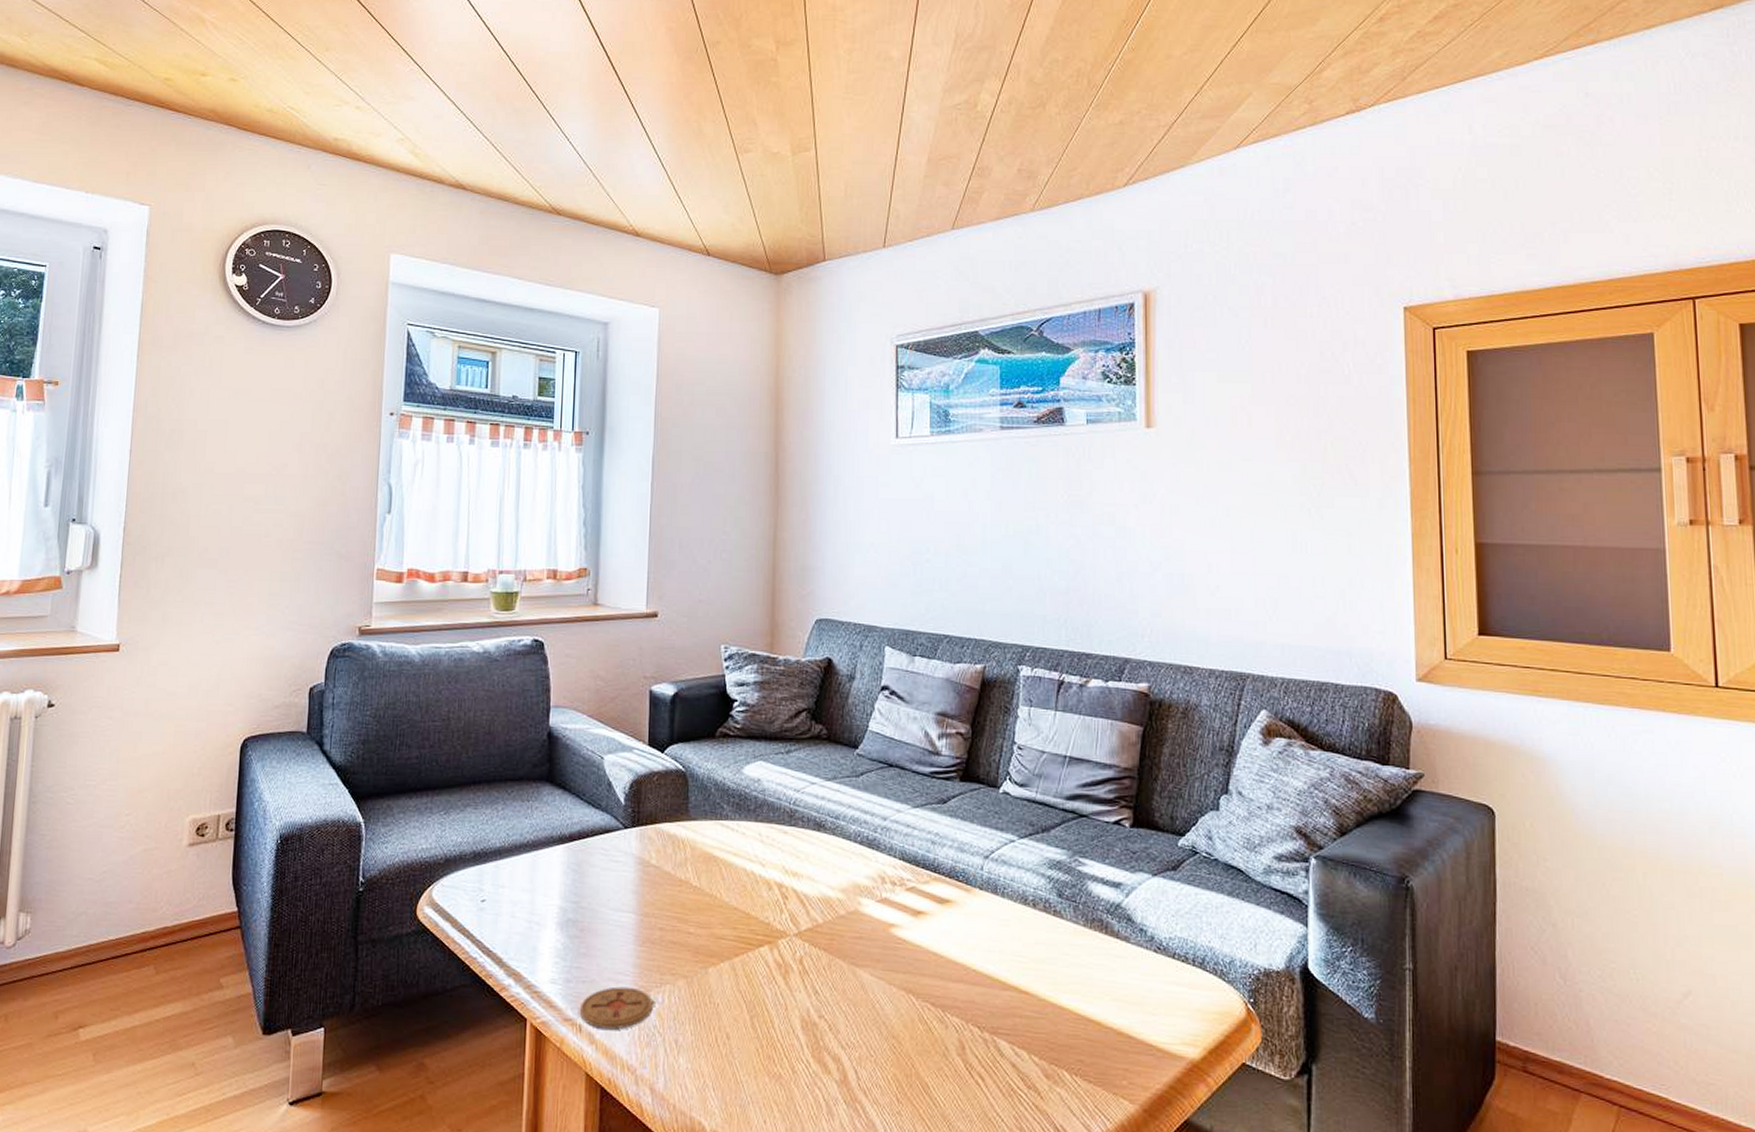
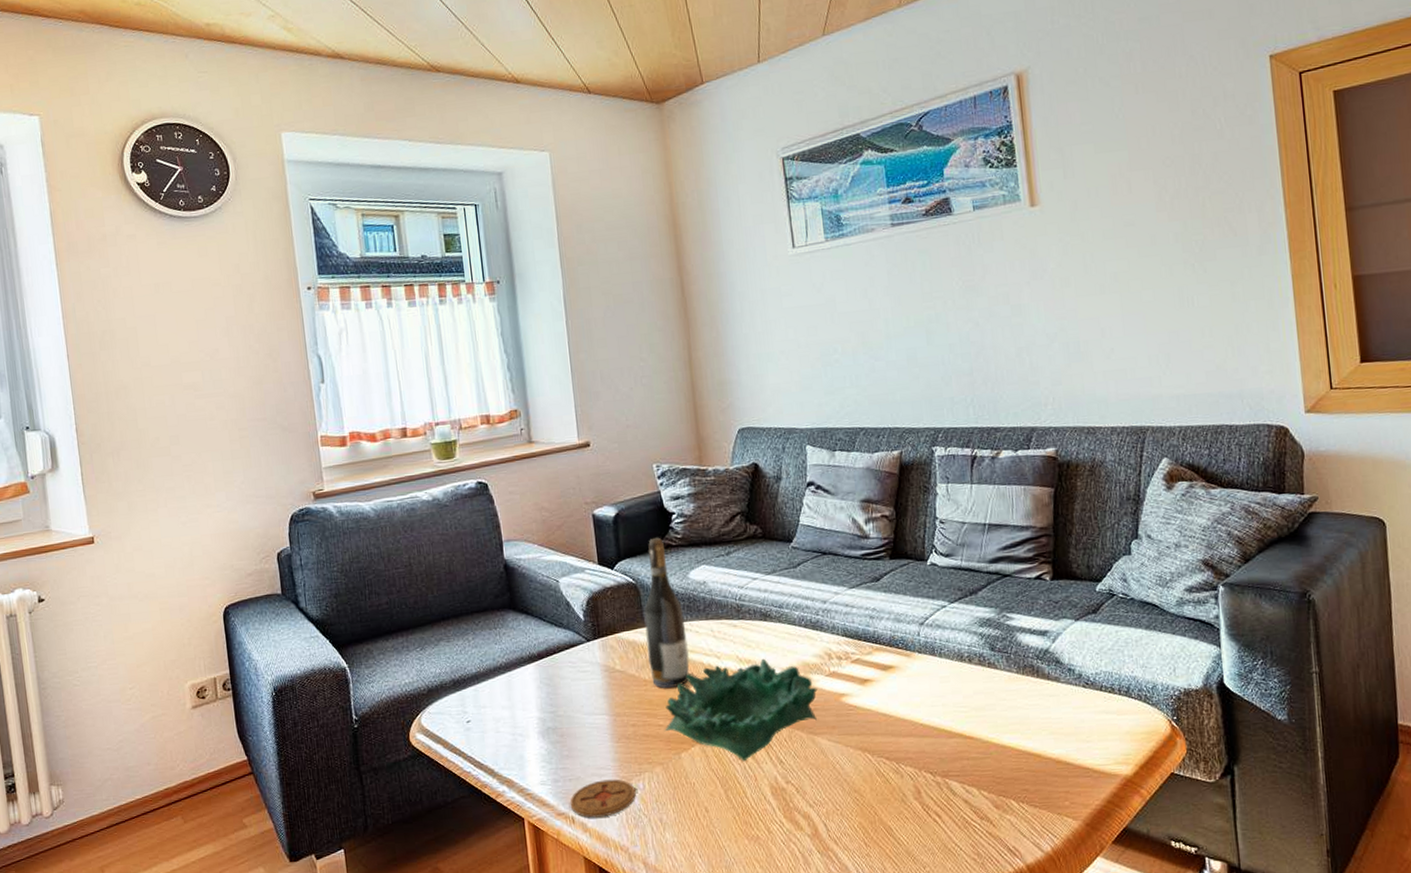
wine bottle: none [687,724,733,892] -> present [644,537,690,688]
decorative bowl: none [695,873,866,987] -> present [665,658,817,762]

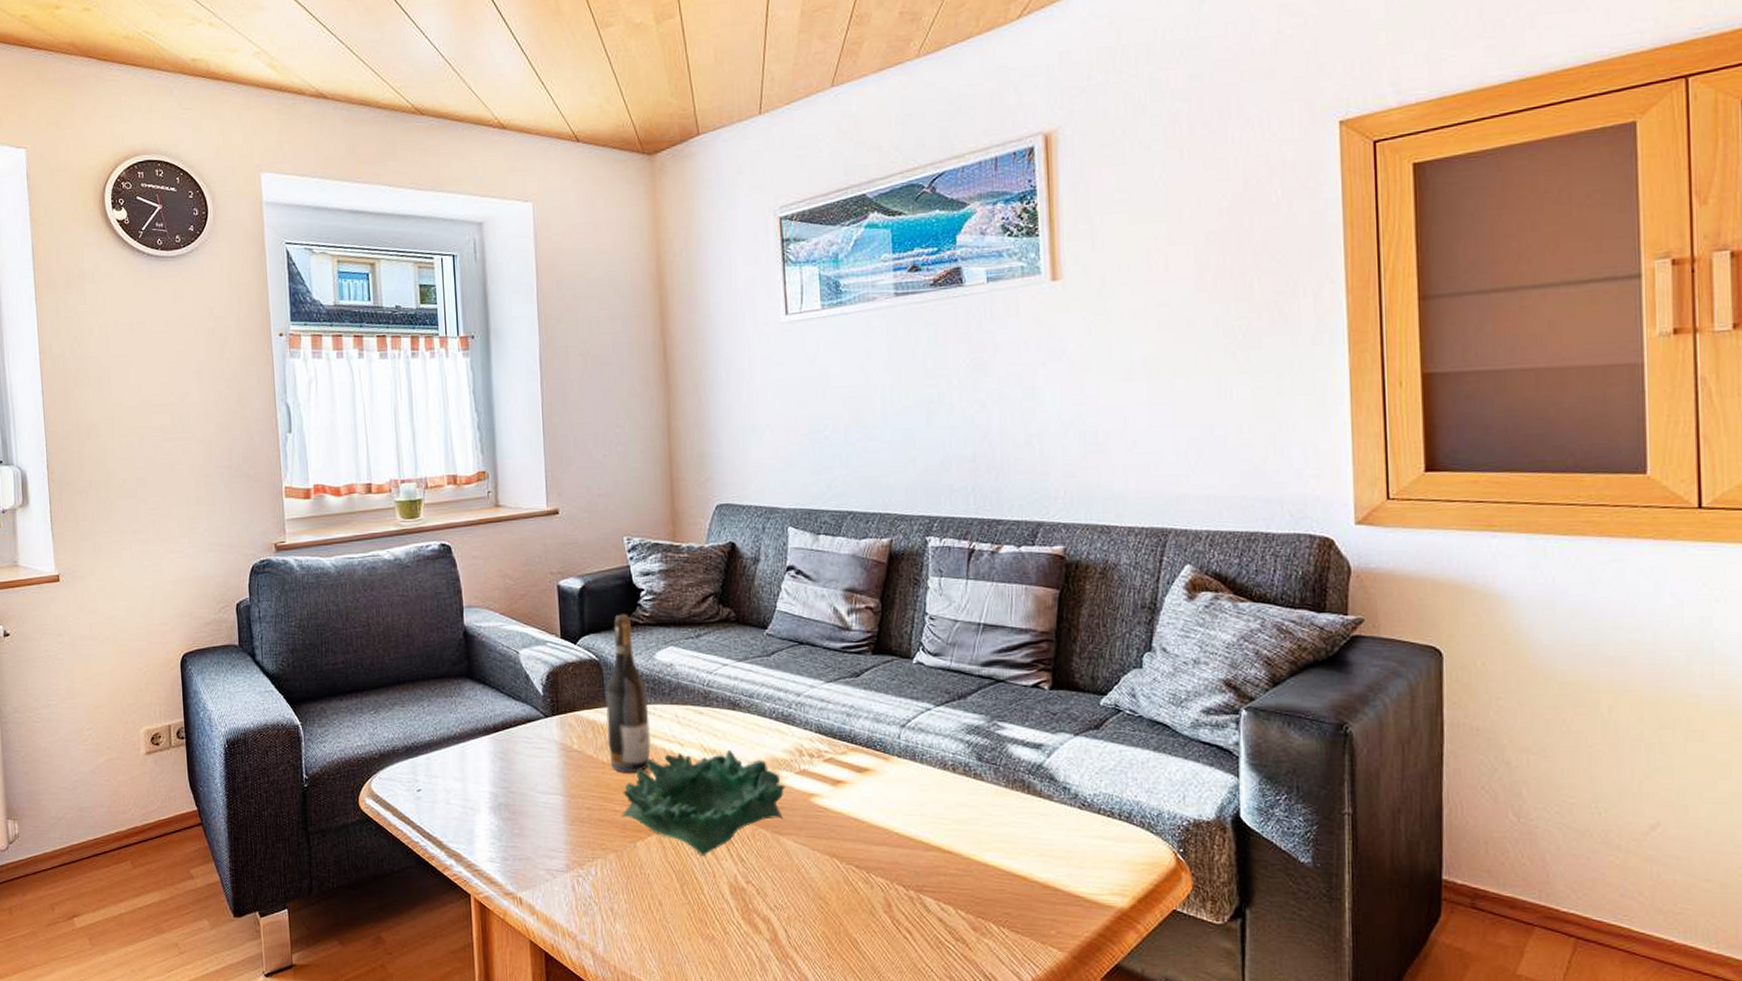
coaster: present [570,779,636,818] -> none [518,862,587,901]

